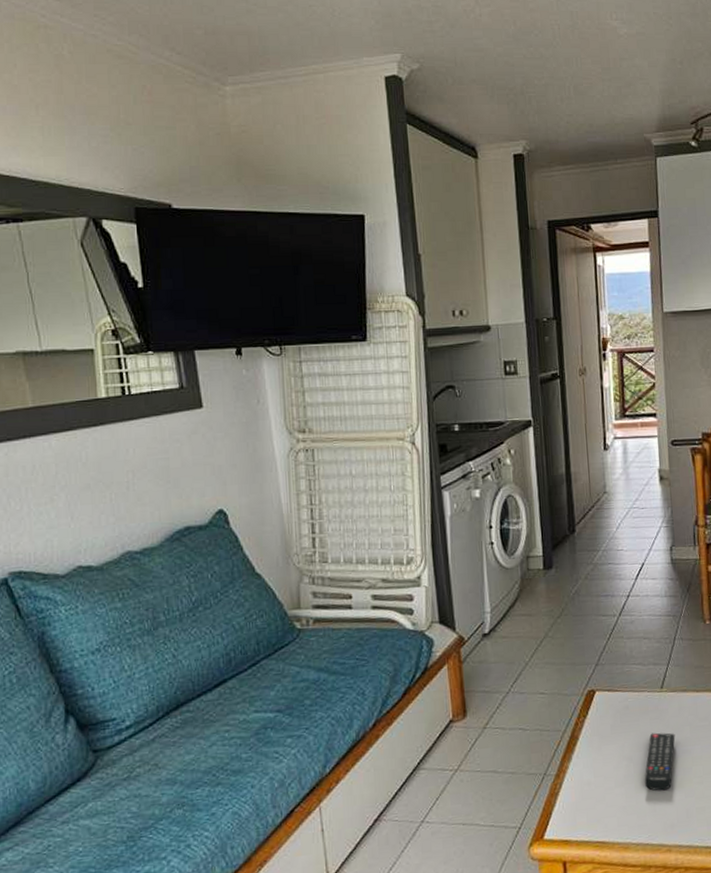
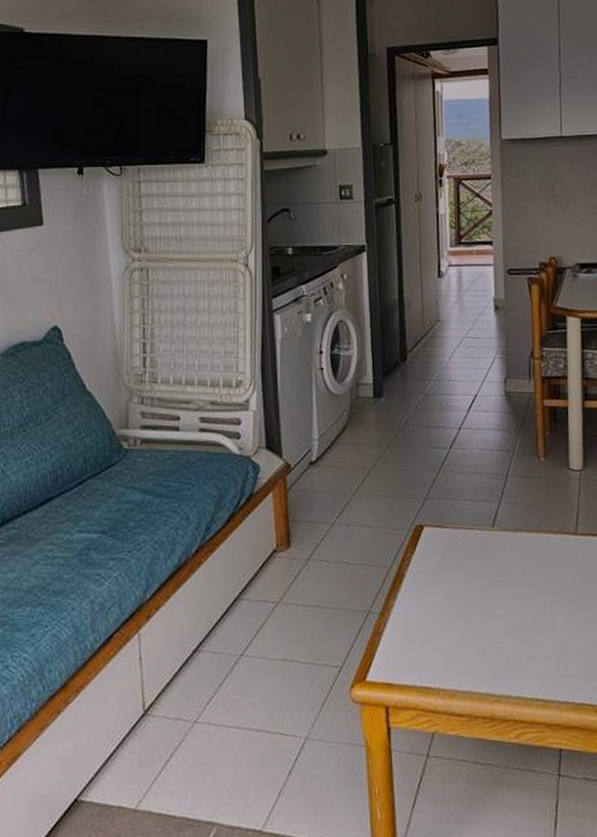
remote control: present [644,732,676,791] -> none [472,573,506,636]

